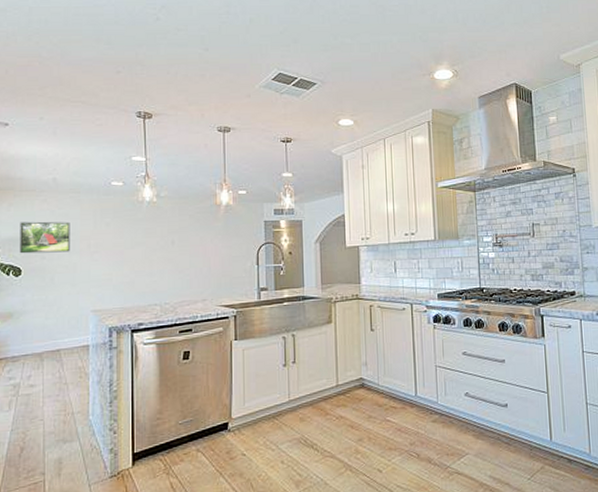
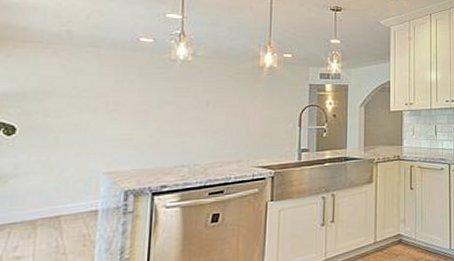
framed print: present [19,221,70,254] -> none [15,75,85,110]

